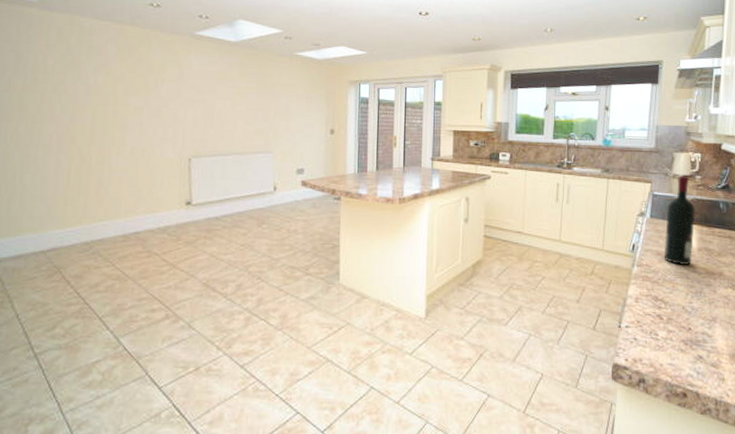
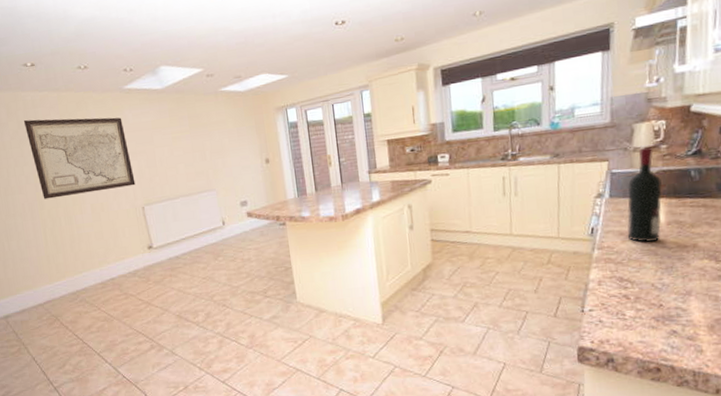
wall art: none [74,46,187,135] -> present [23,117,136,199]

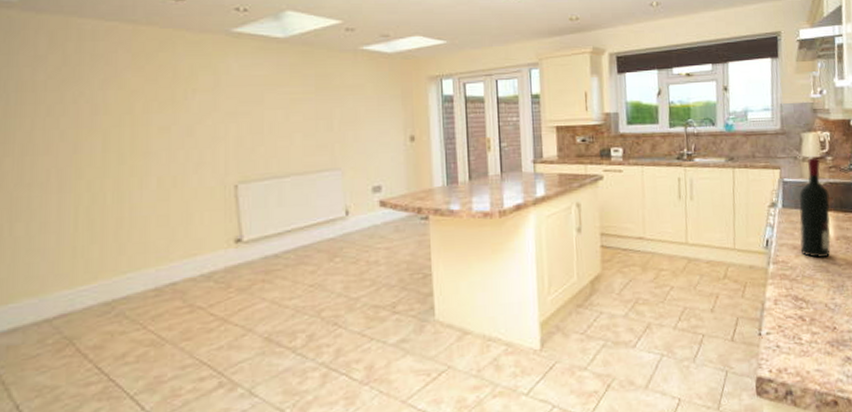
wall art: present [23,117,136,199] -> none [73,54,230,165]

